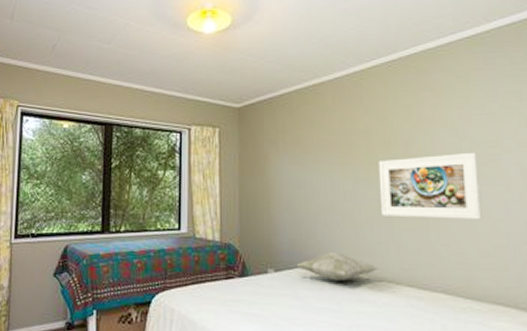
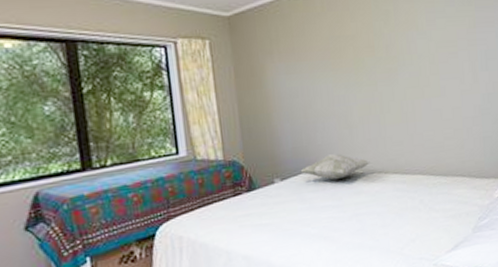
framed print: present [378,152,482,220] -> none [365,51,446,115]

